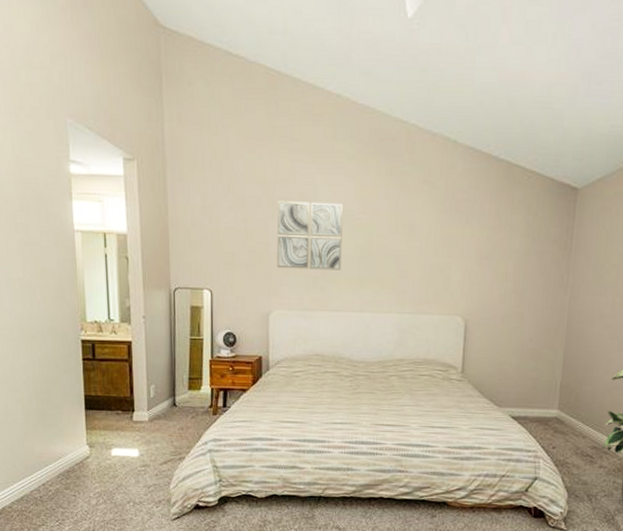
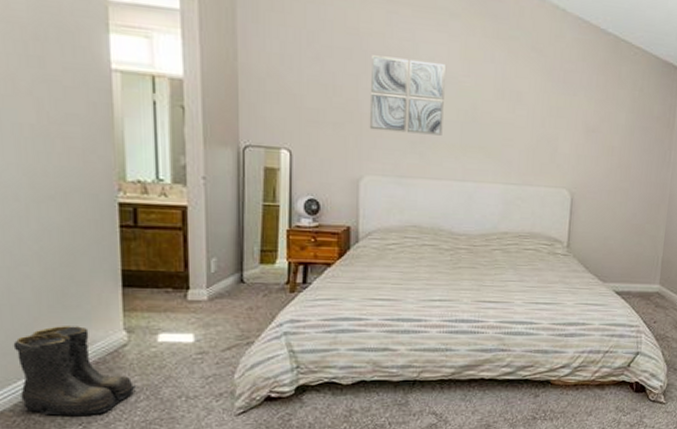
boots: none [10,440,97,514] -> present [13,326,137,416]

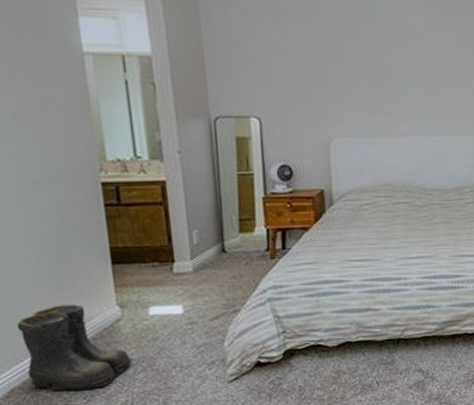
wall art: present [369,55,445,136] -> none [332,15,408,91]

